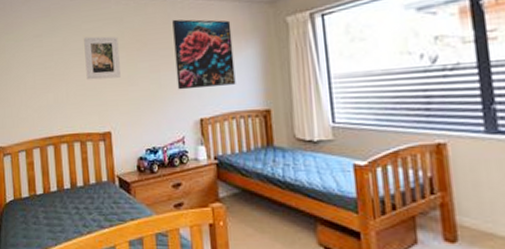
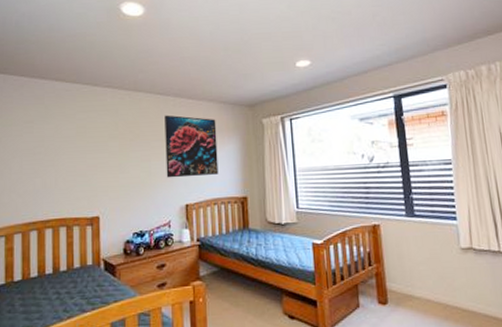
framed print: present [84,36,121,80] -> none [77,125,112,167]

